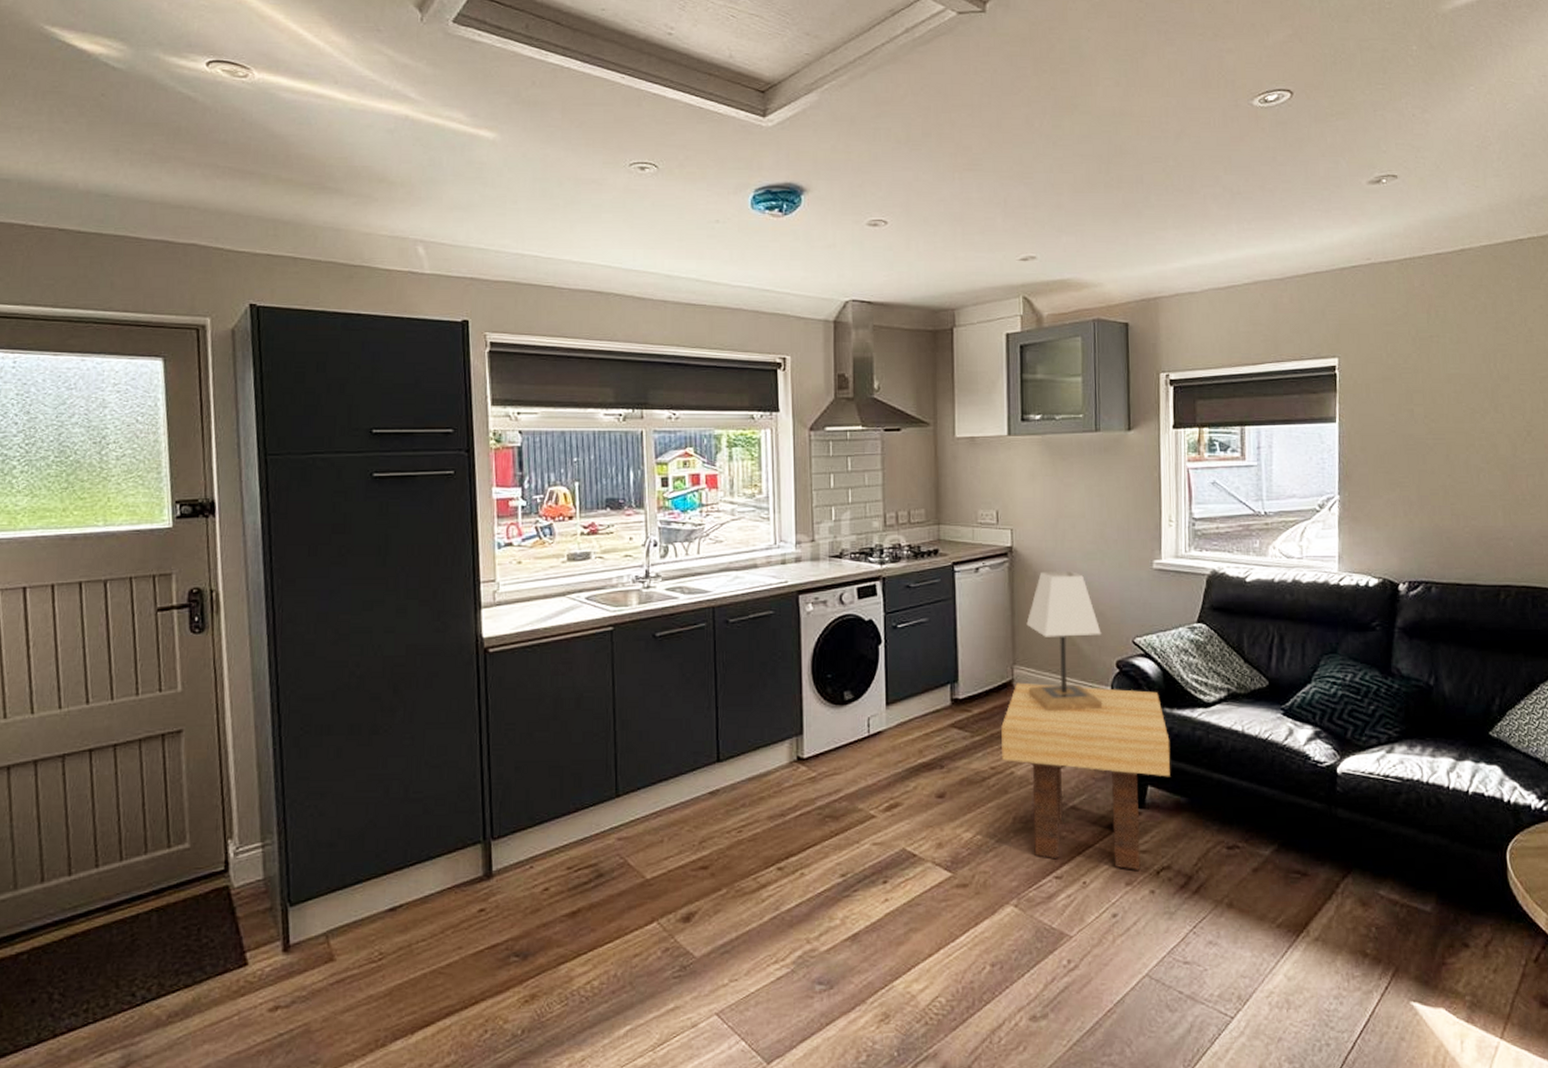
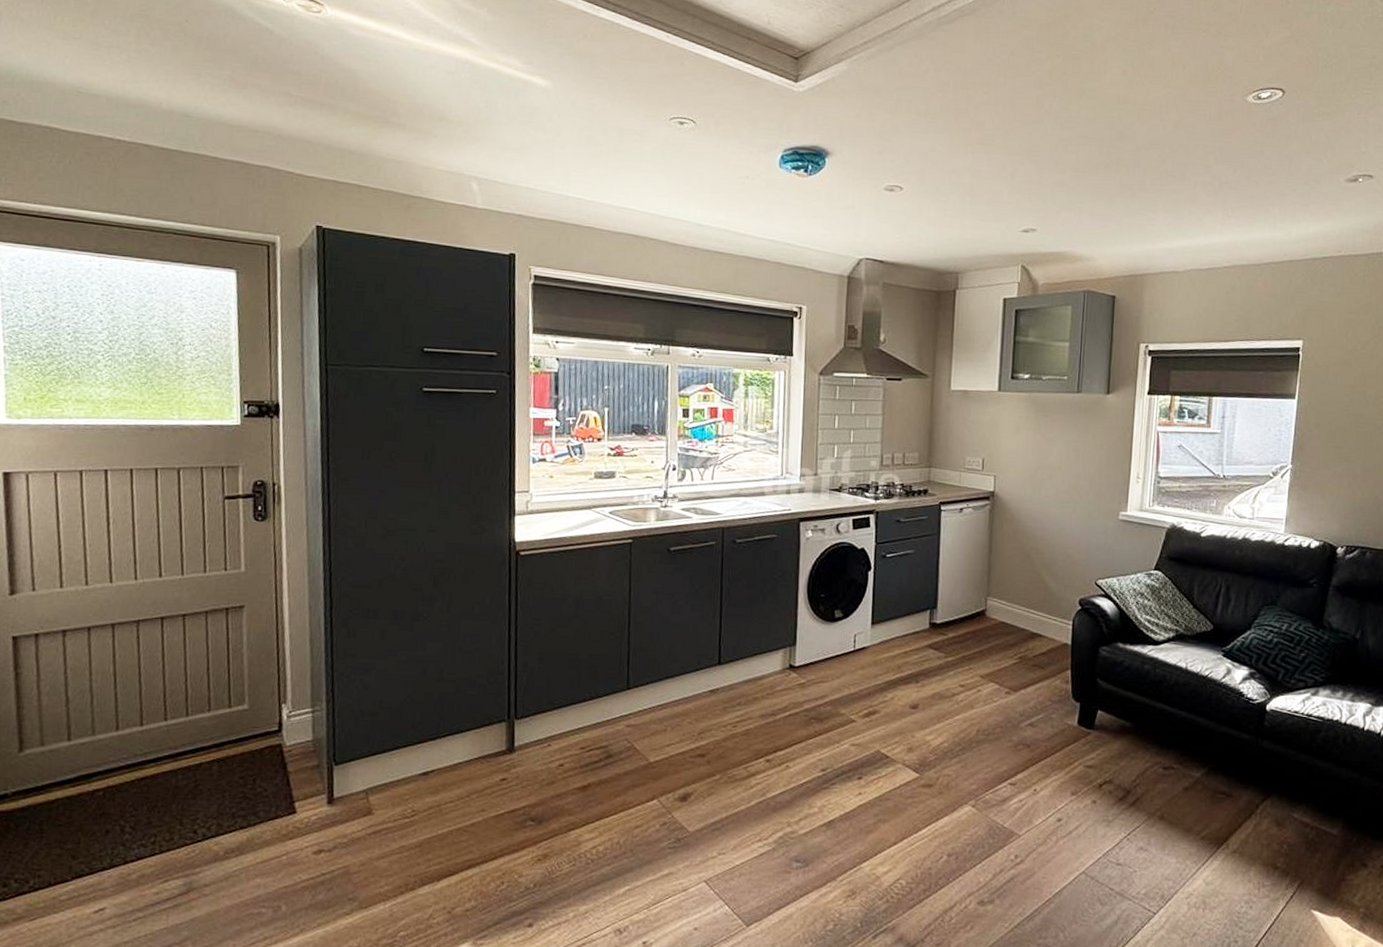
side table: present [1001,682,1171,870] -> none [971,612,1121,782]
lamp: present [1026,571,1103,712] -> none [999,515,1068,641]

